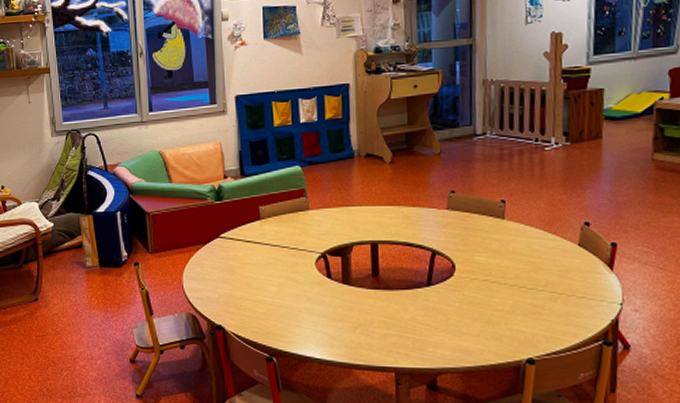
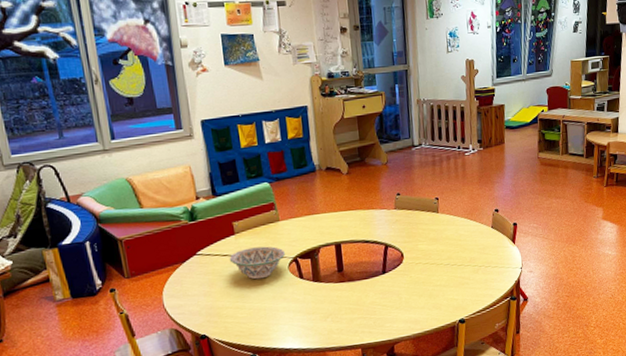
decorative bowl: none [252,236,314,273] -> present [229,246,286,280]

